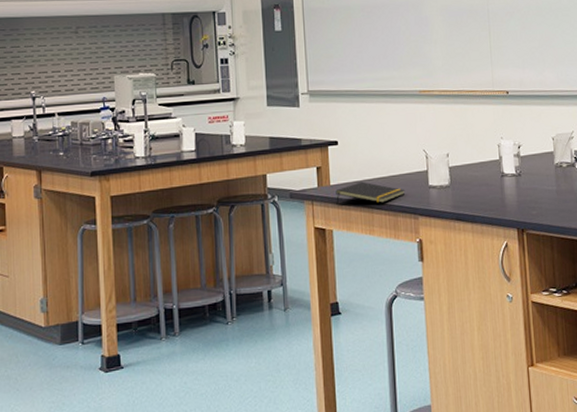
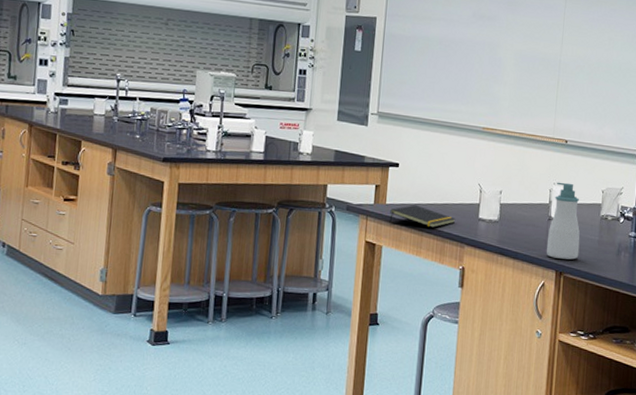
soap bottle: none [503,135,539,216] -> present [546,182,580,260]

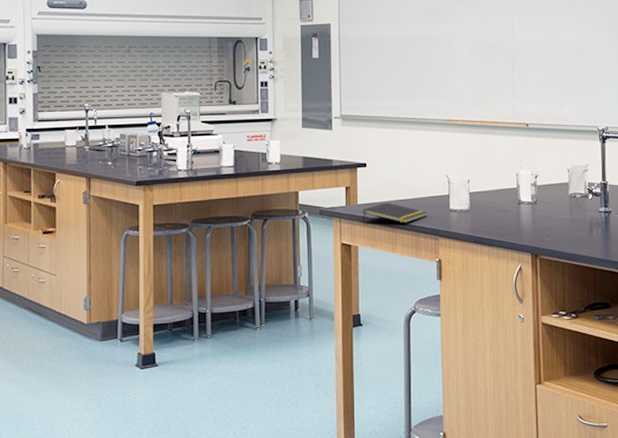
soap bottle: present [546,182,580,260] -> none [519,165,552,241]

